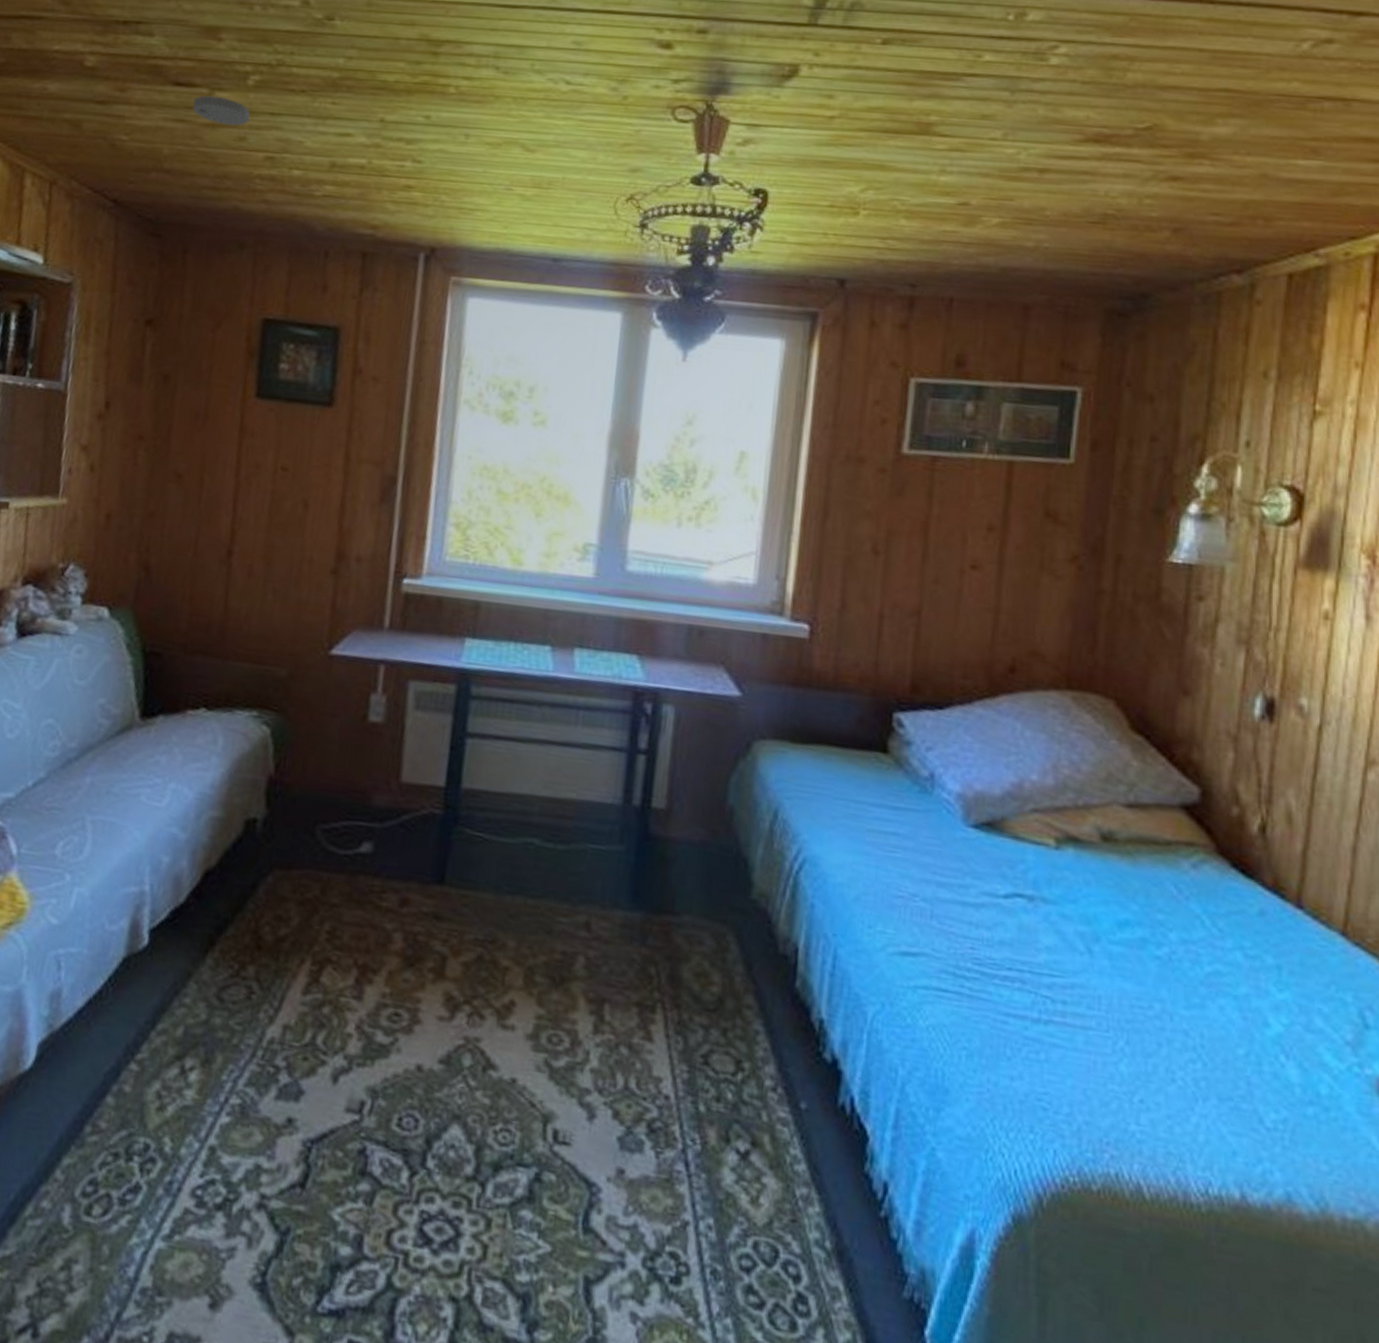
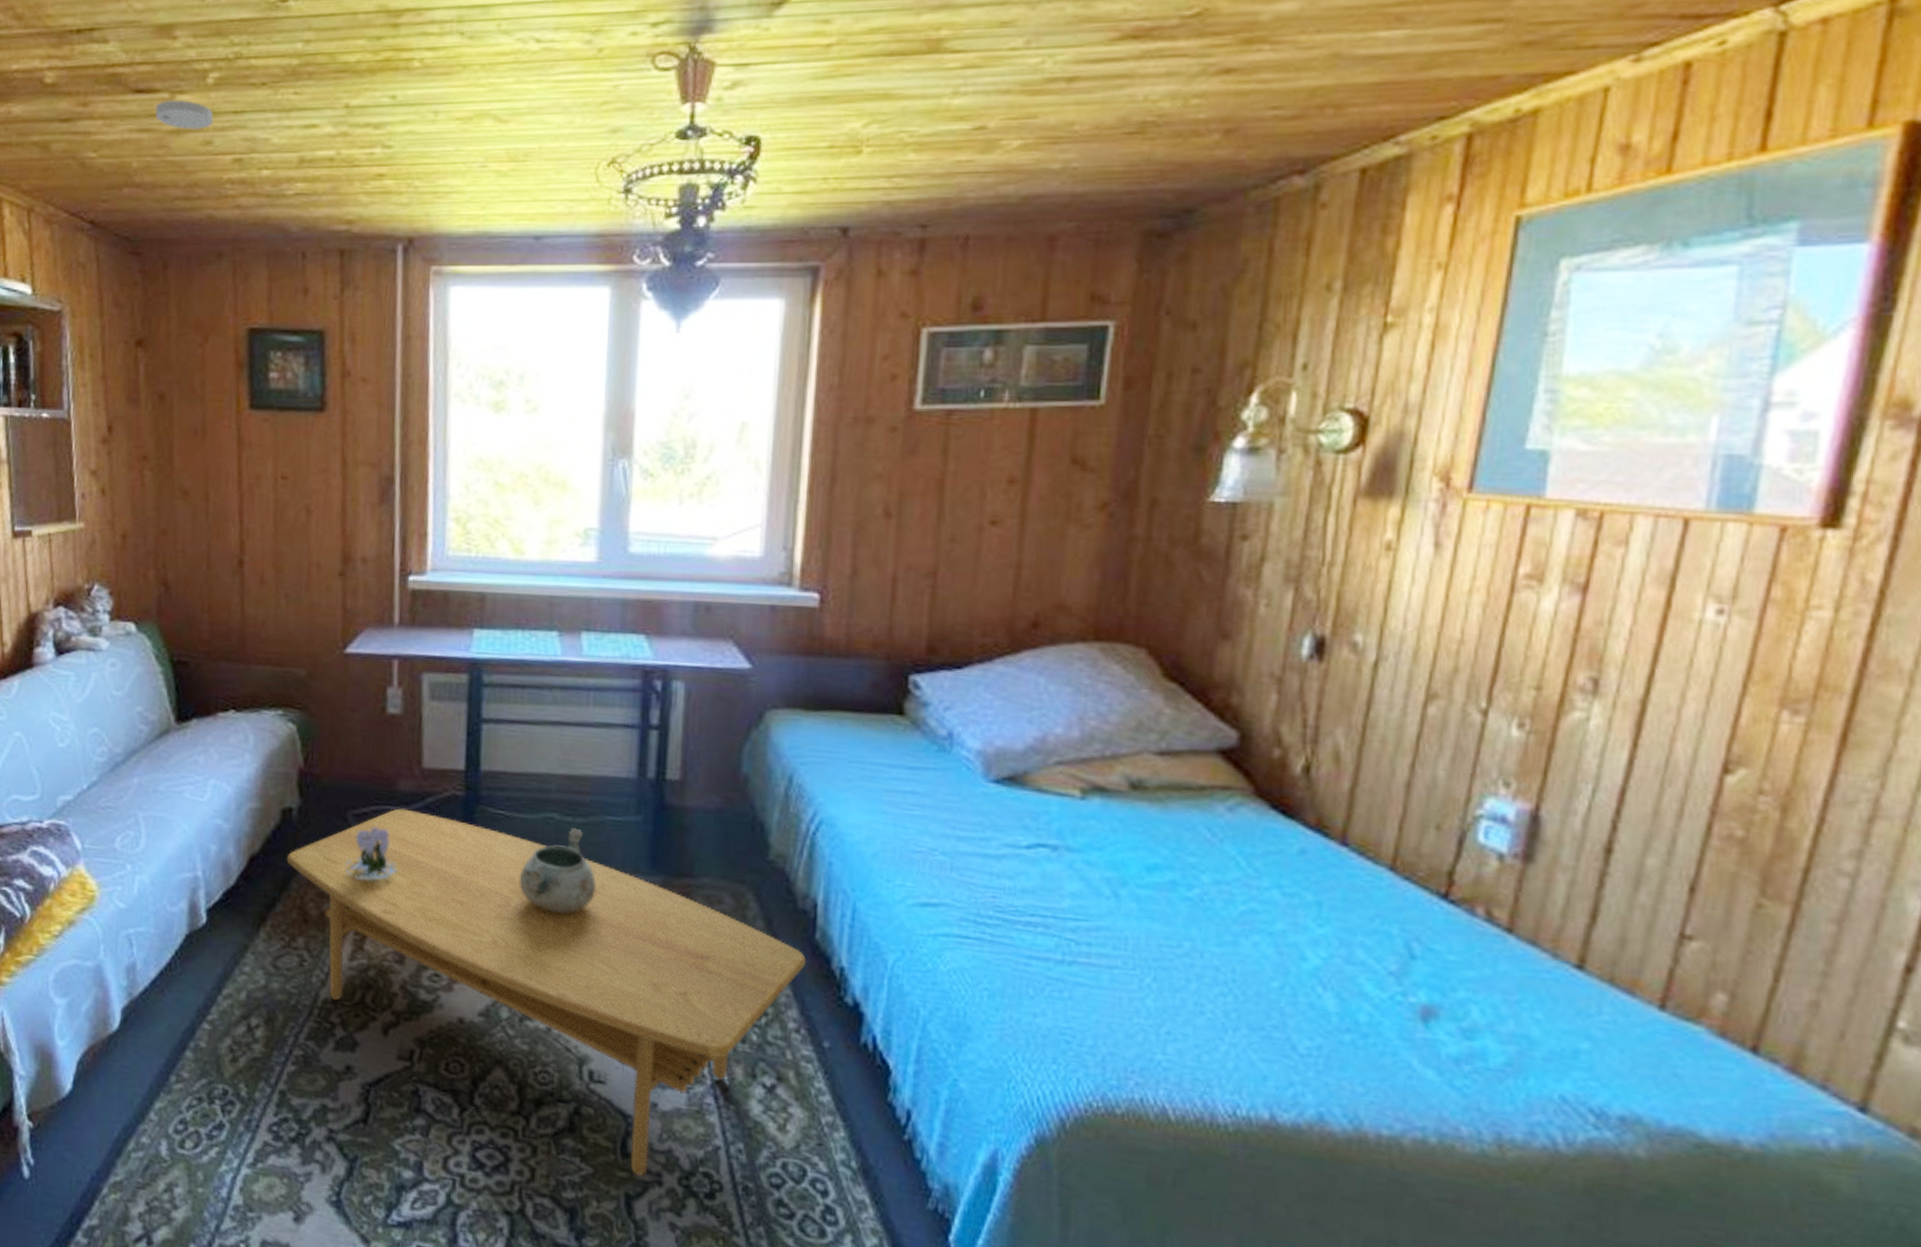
coffee table: none [244,825,786,1256] -> present [286,808,807,1176]
flowering plant: none [308,844,365,906] -> present [345,827,398,882]
decorative bowl: none [493,854,574,950] -> present [519,827,596,914]

